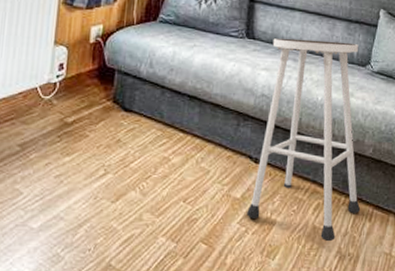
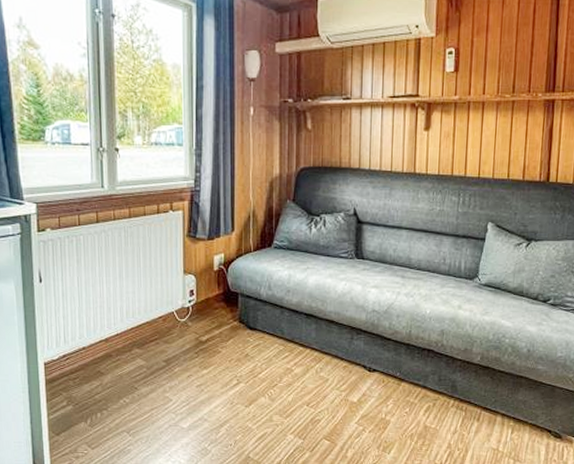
stool: present [247,38,361,242] -> none [363,256,469,439]

